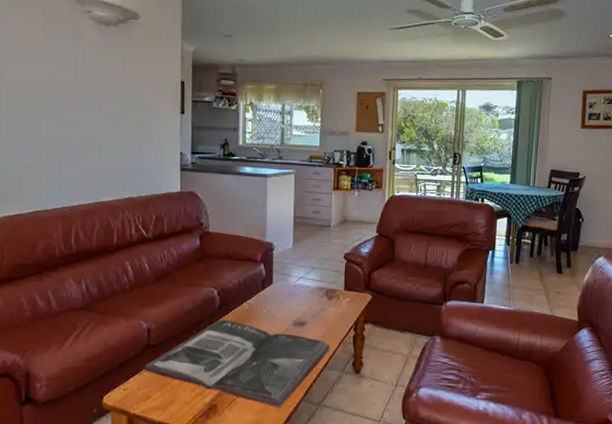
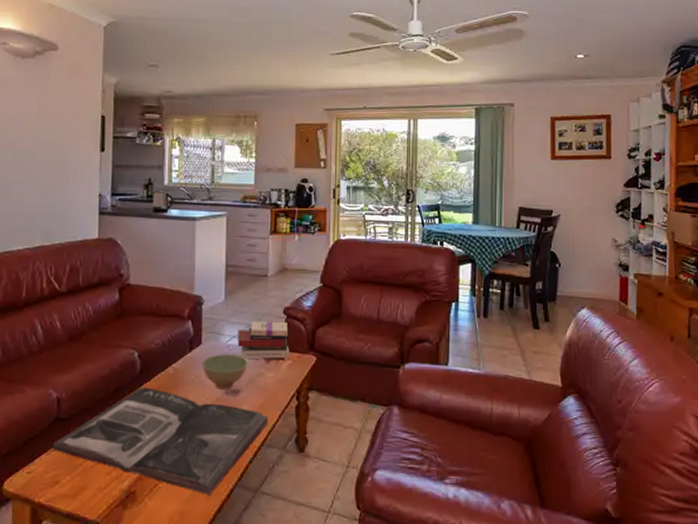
kettle: none [228,150,248,170] -> present [151,190,174,213]
bowl: none [273,292,313,322] -> present [202,354,248,390]
books: none [304,264,349,298] -> present [238,321,290,360]

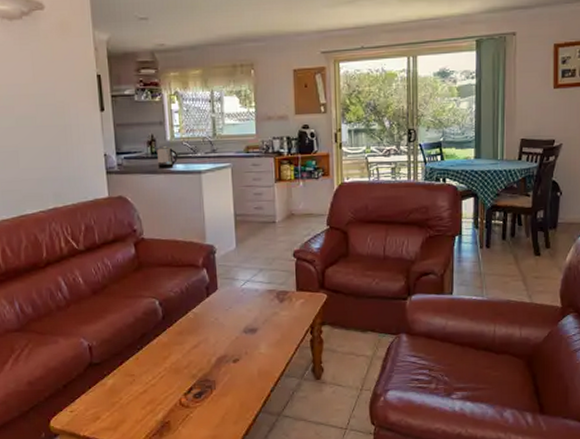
magazine: present [52,387,268,495] -> none [89,331,285,421]
bowl: present [202,354,248,390] -> none [220,297,263,329]
books: present [238,321,290,360] -> none [251,264,301,300]

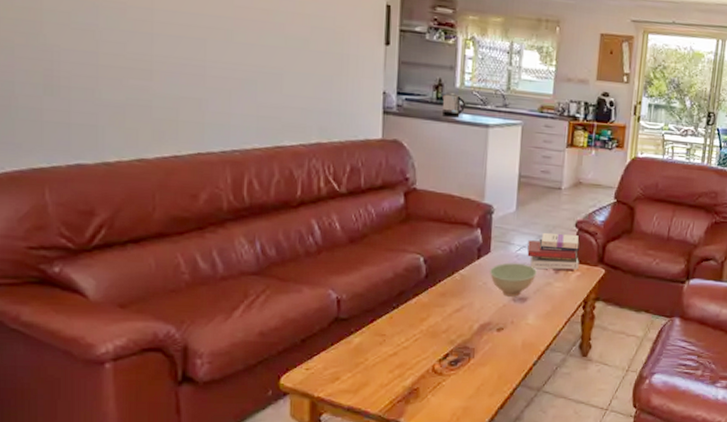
bowl: none [220,297,263,329] -> present [490,262,537,297]
books: none [251,264,301,300] -> present [527,232,580,272]

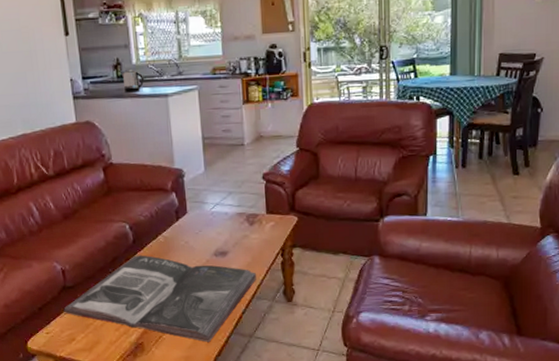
magazine: none [331,291,554,393] -> present [63,255,256,342]
bowl: present [490,262,537,297] -> none [189,220,233,252]
books: present [527,232,580,272] -> none [220,187,272,223]

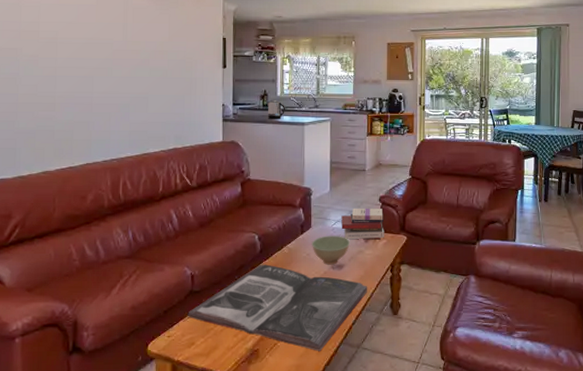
bowl: none [189,220,233,252] -> present [312,236,350,265]
books: none [220,187,272,223] -> present [341,208,384,240]

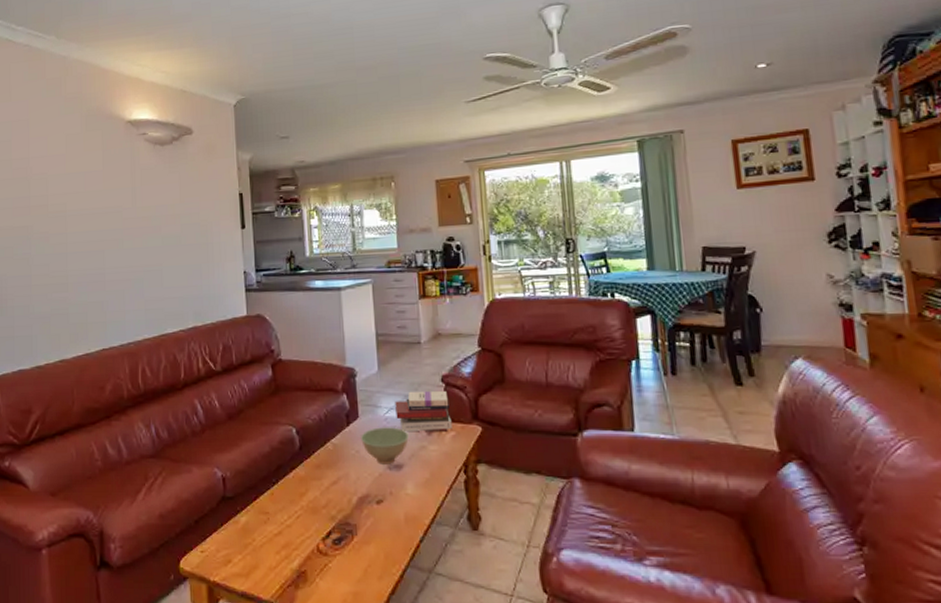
magazine: present [187,264,367,351] -> none [221,464,436,576]
kettle: present [267,100,286,119] -> none [295,262,318,286]

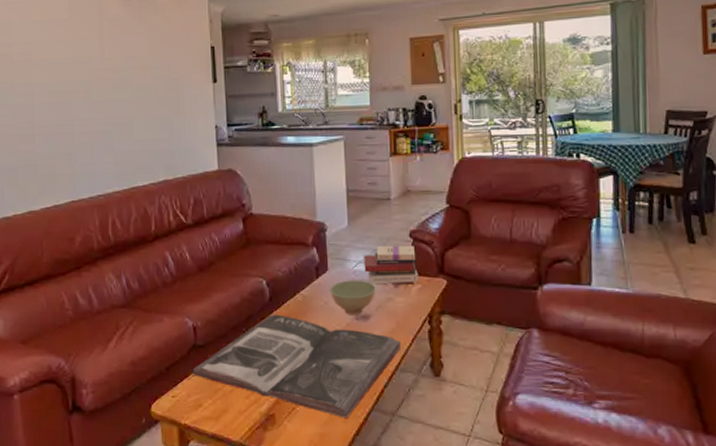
magazine: none [221,464,436,576] -> present [192,314,400,418]

